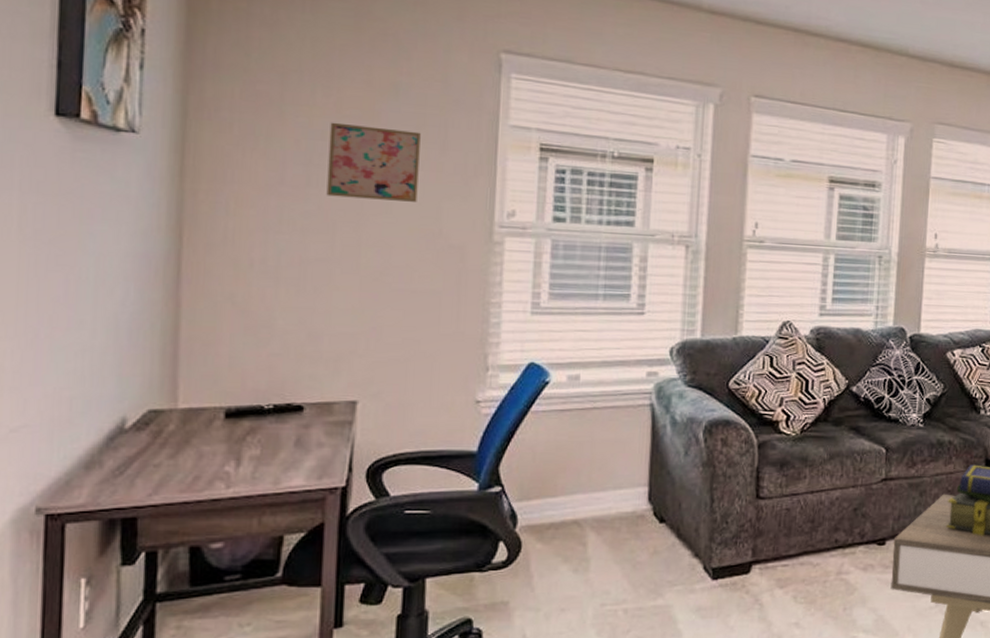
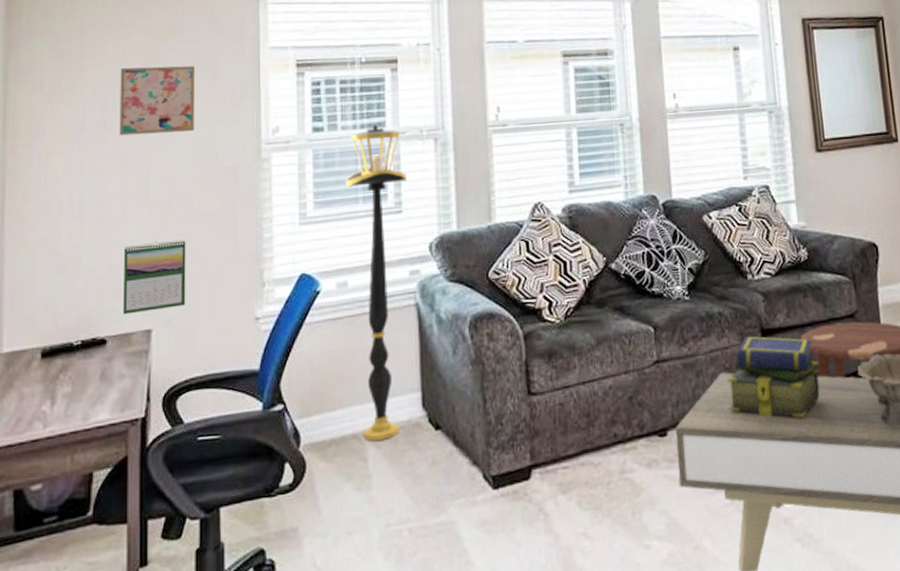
calendar: none [323,312,401,384] -> present [122,239,186,315]
floor lamp: none [584,222,653,528] -> present [346,124,407,441]

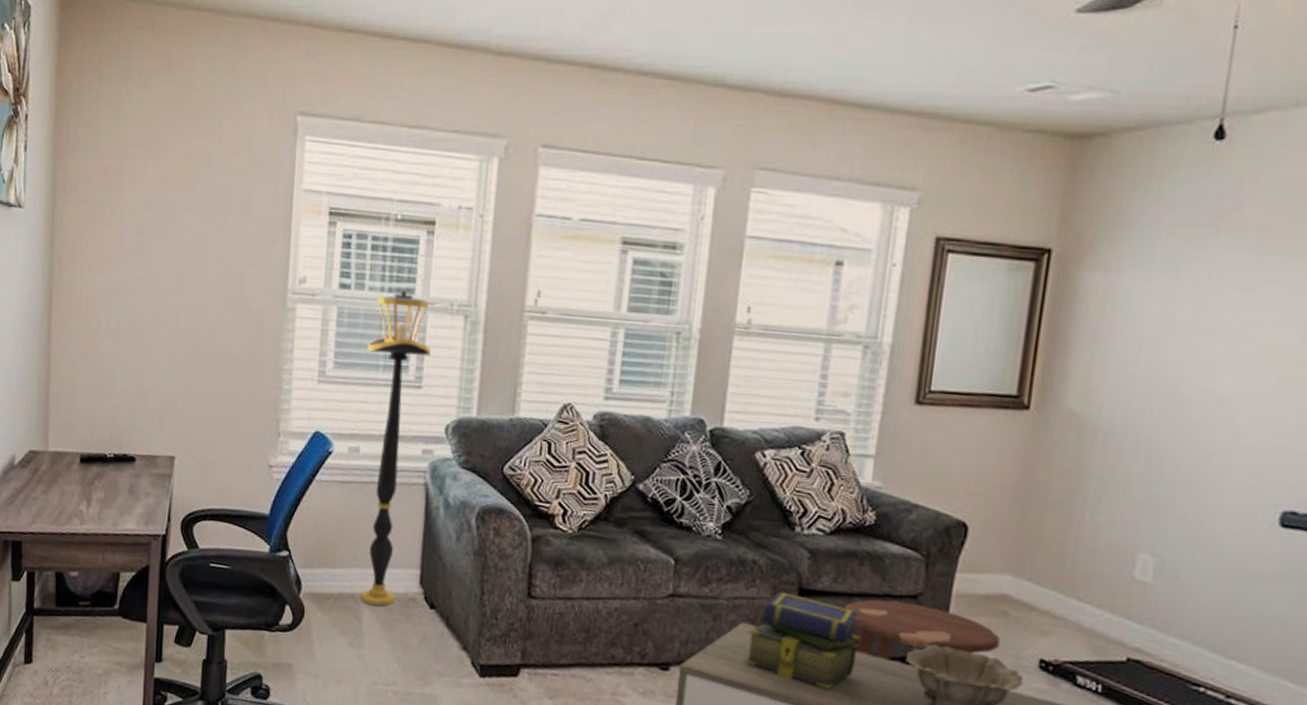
wall art: present [119,65,195,136] -> none [154,192,228,268]
calendar: present [122,239,186,315] -> none [150,373,210,441]

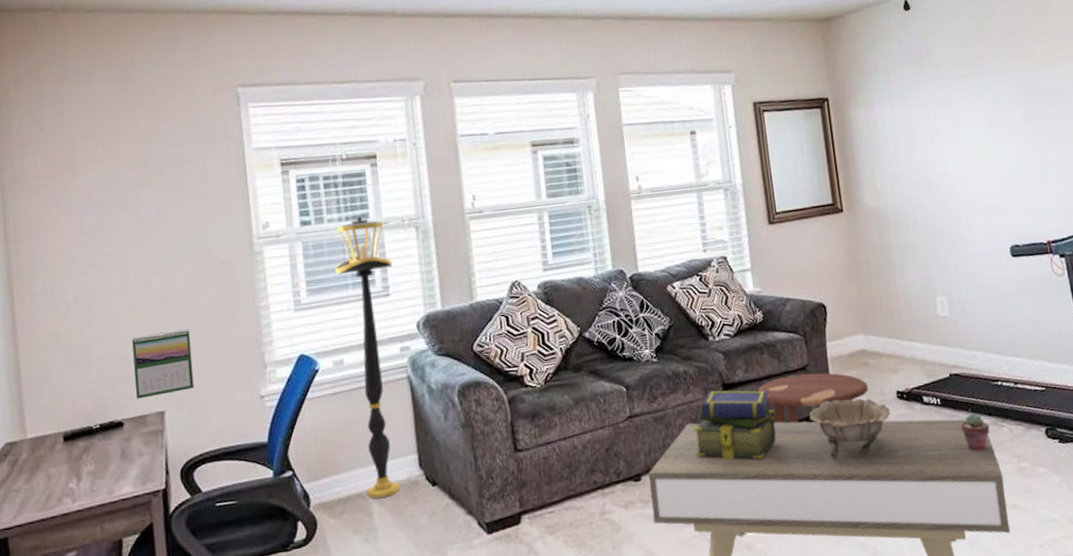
calendar: none [150,373,210,441] -> present [132,329,195,399]

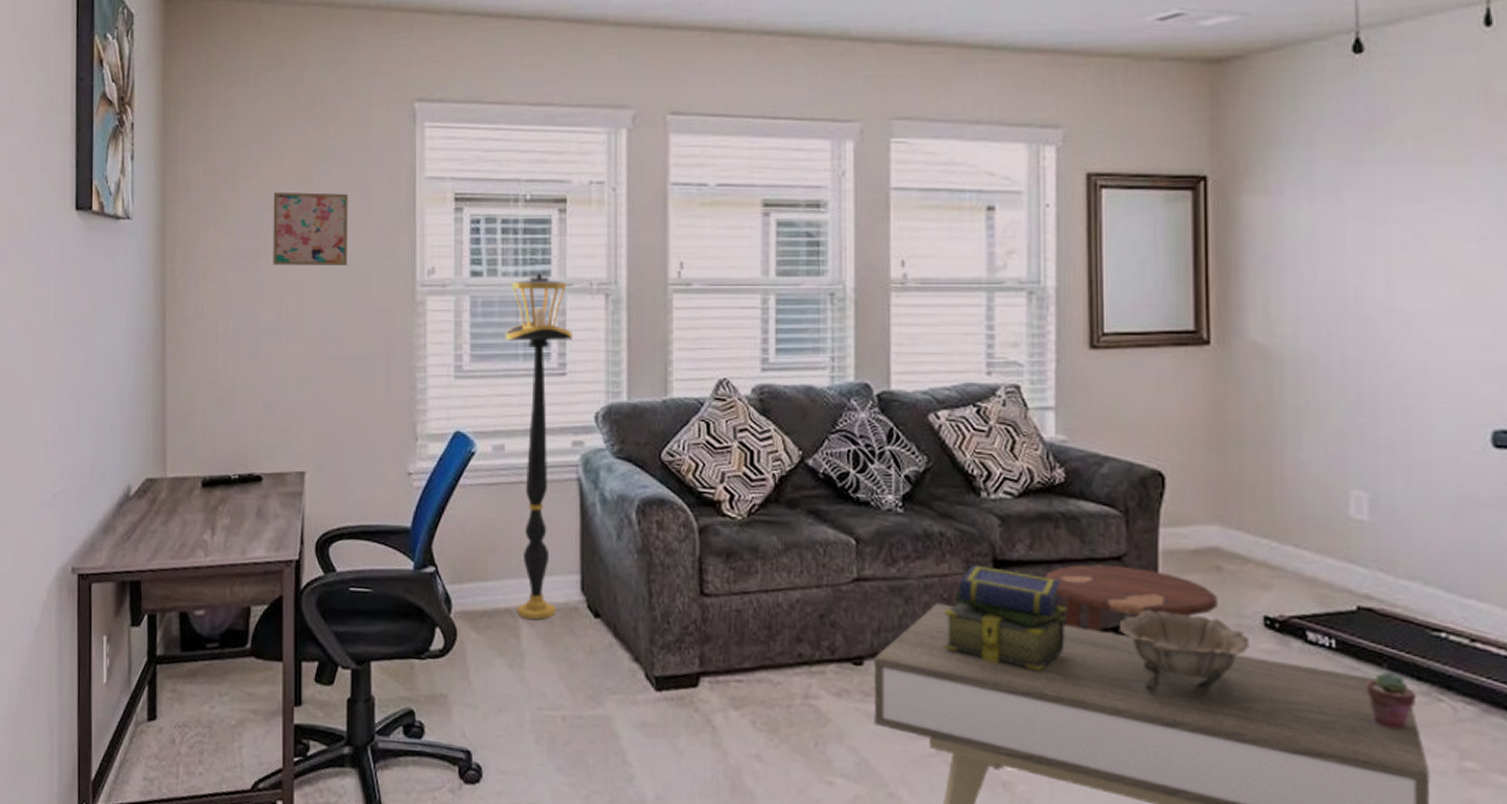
wall art: none [112,168,189,237] -> present [273,191,348,266]
calendar: present [132,329,195,399] -> none [277,381,339,454]

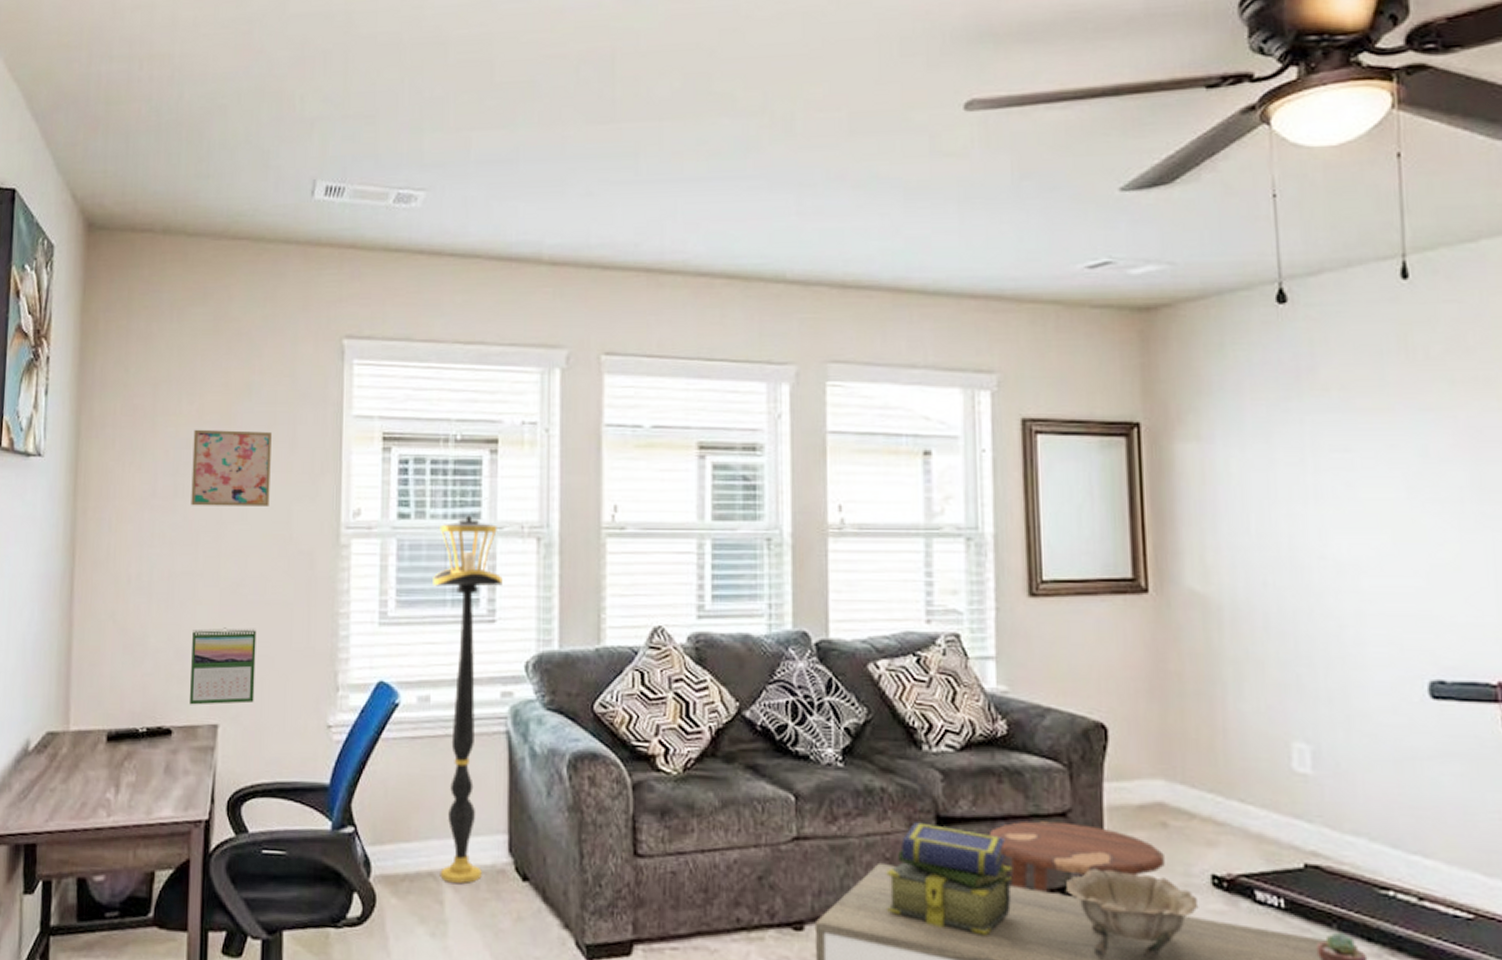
calendar: none [277,381,339,454] -> present [189,627,257,705]

